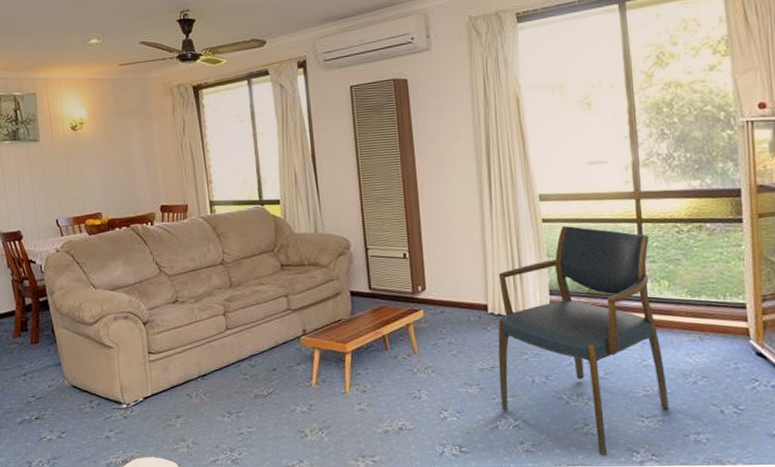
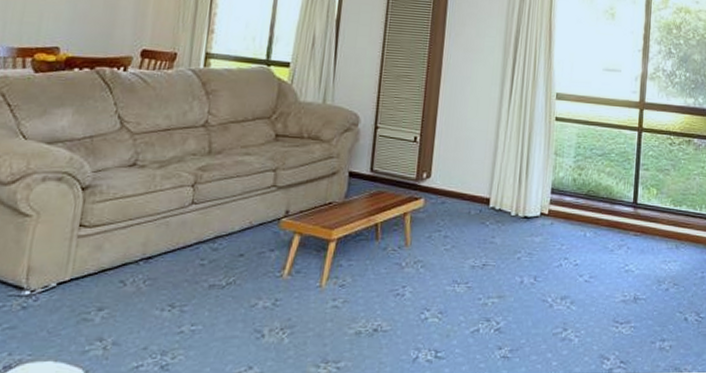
armchair: present [498,225,669,456] -> none [486,126,646,363]

